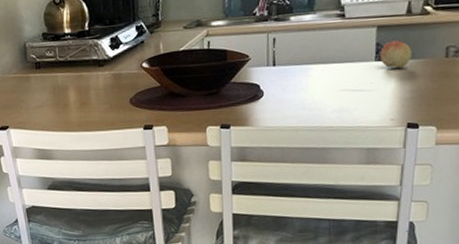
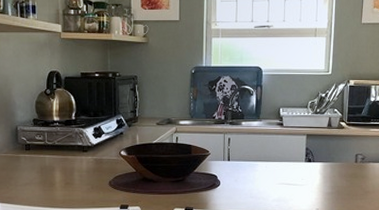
fruit: present [380,40,411,69] -> none [309,147,331,169]

